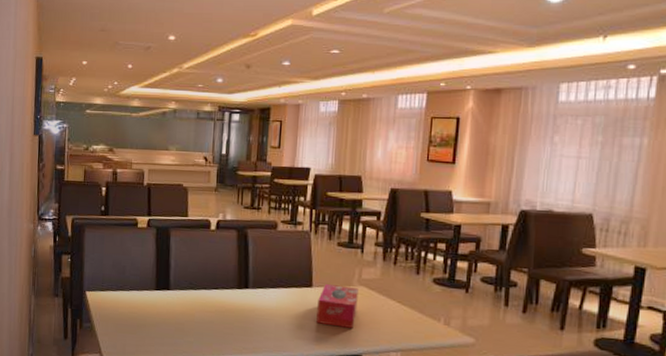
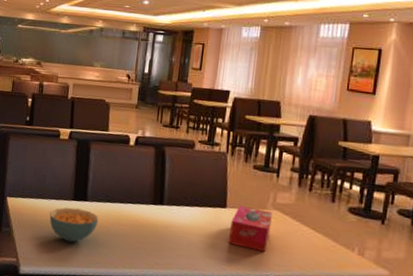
cereal bowl: none [132,297,183,334] -> present [49,207,99,243]

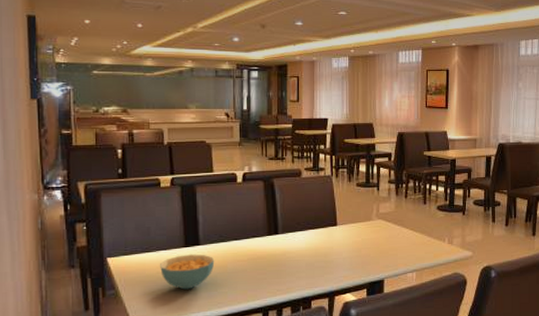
tissue box: present [229,206,272,252] -> none [343,221,377,258]

